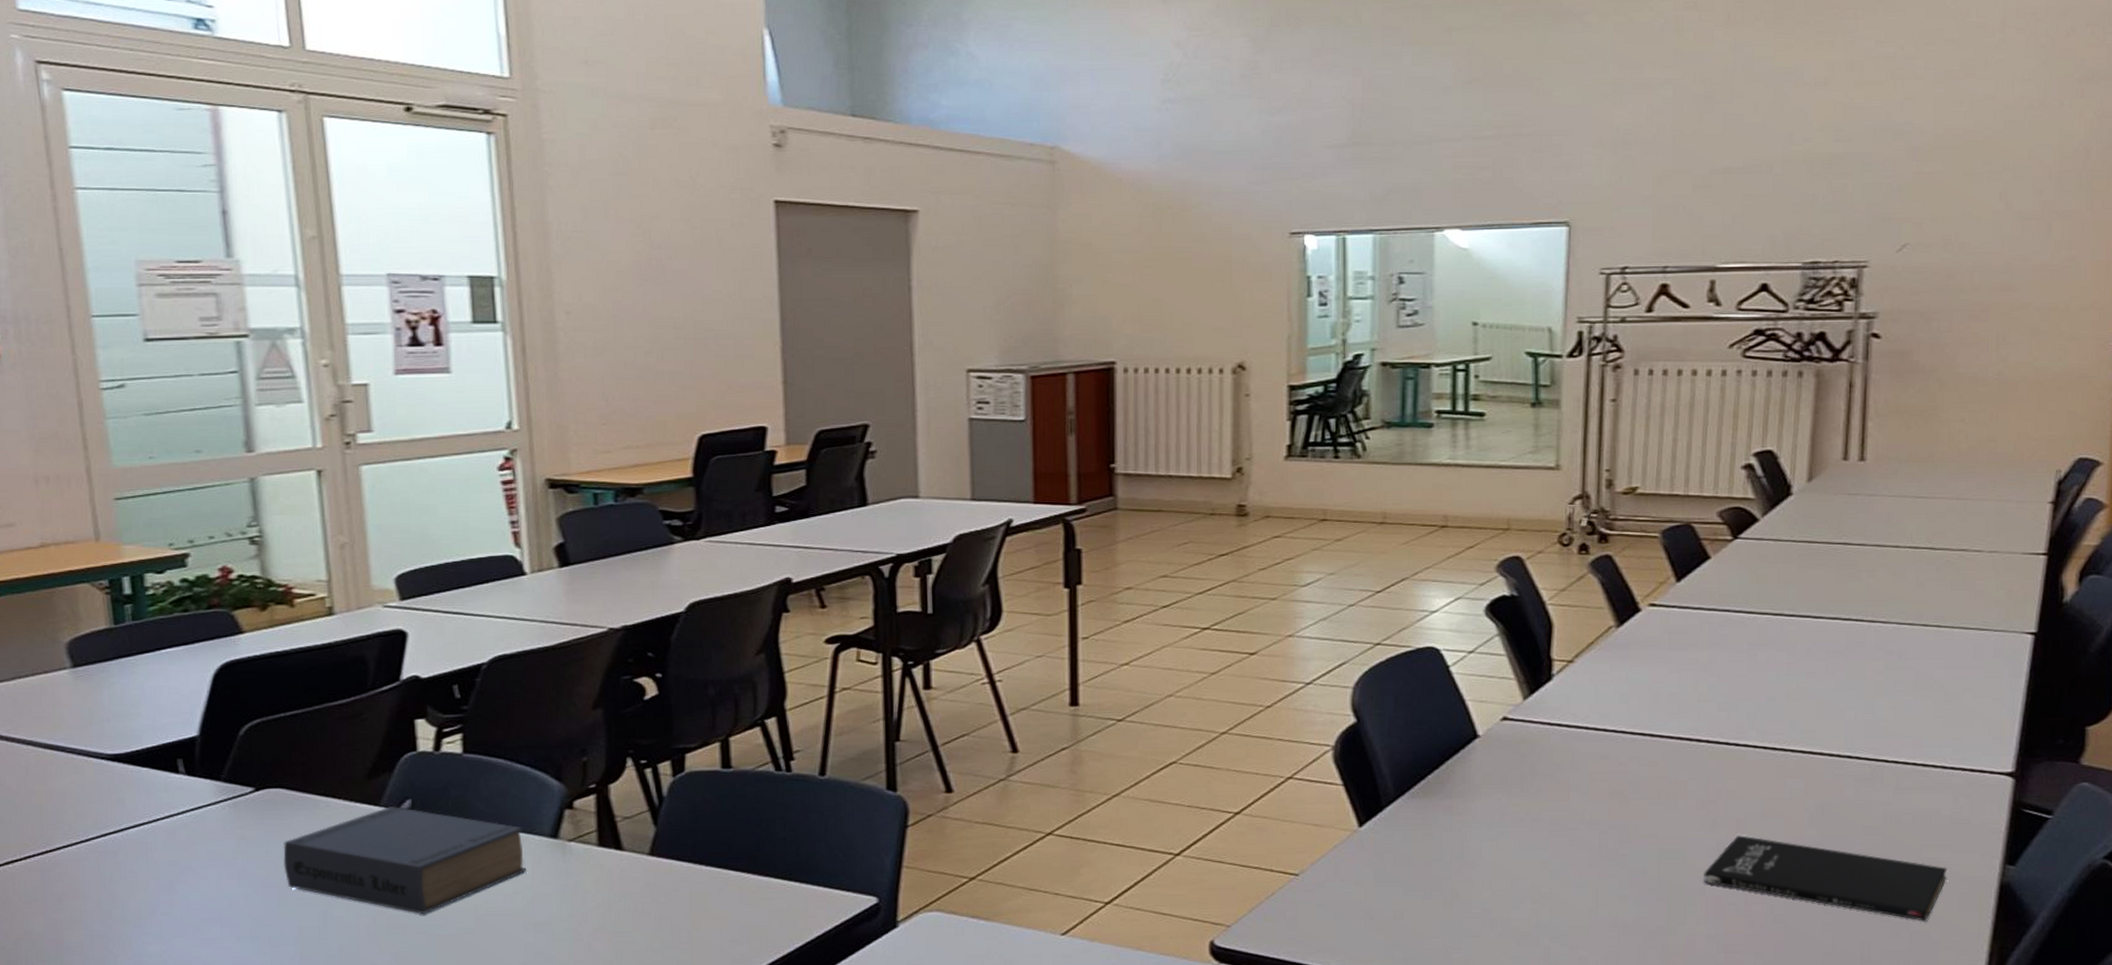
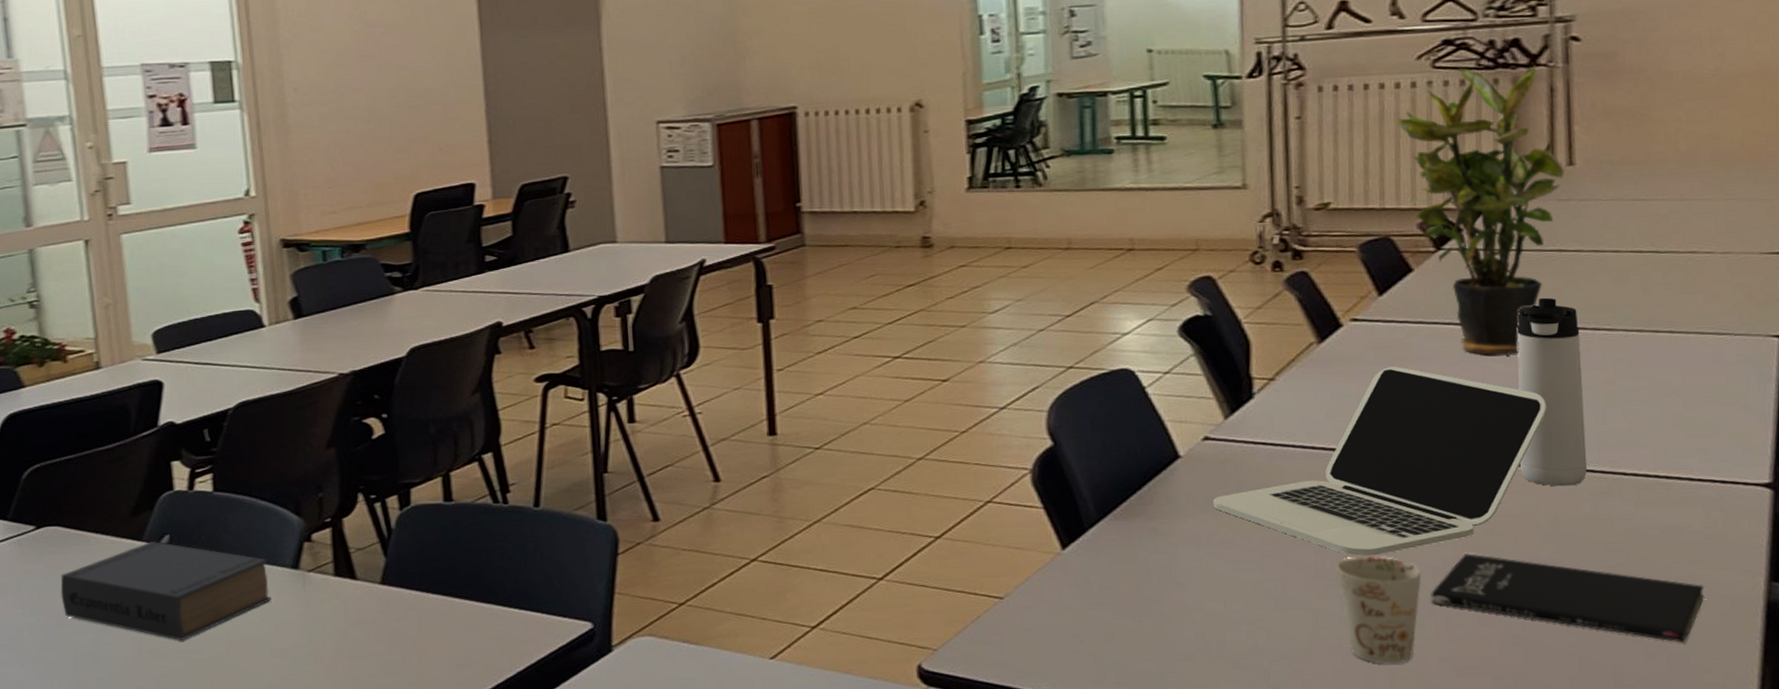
laptop: none [1507,652,1822,837] -> present [1213,366,1547,556]
mug: none [1618,838,1696,941] -> present [1336,557,1422,664]
potted plant: none [1707,359,1856,644] -> present [1397,65,1565,356]
thermos bottle: none [1794,589,1857,772] -> present [1517,297,1587,487]

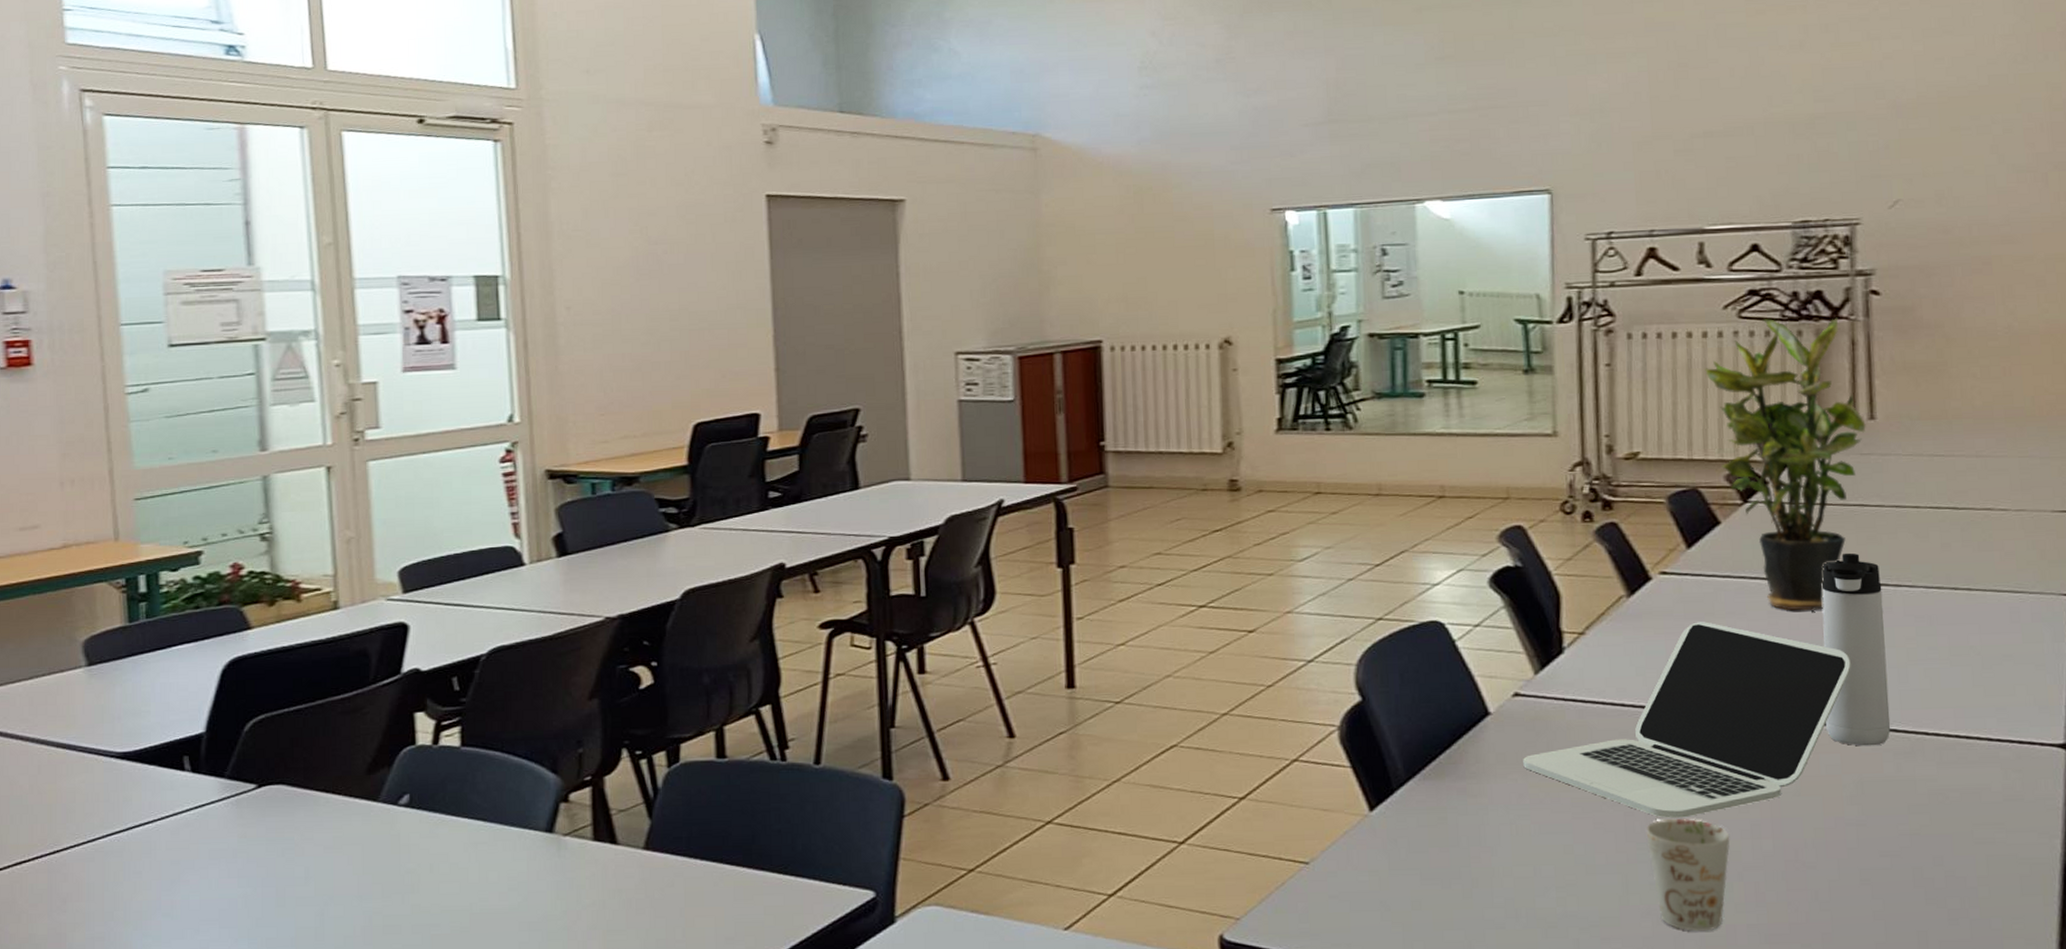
book: present [60,541,272,641] -> none [283,802,522,914]
notebook: present [1431,553,1704,643] -> none [1739,815,2004,908]

